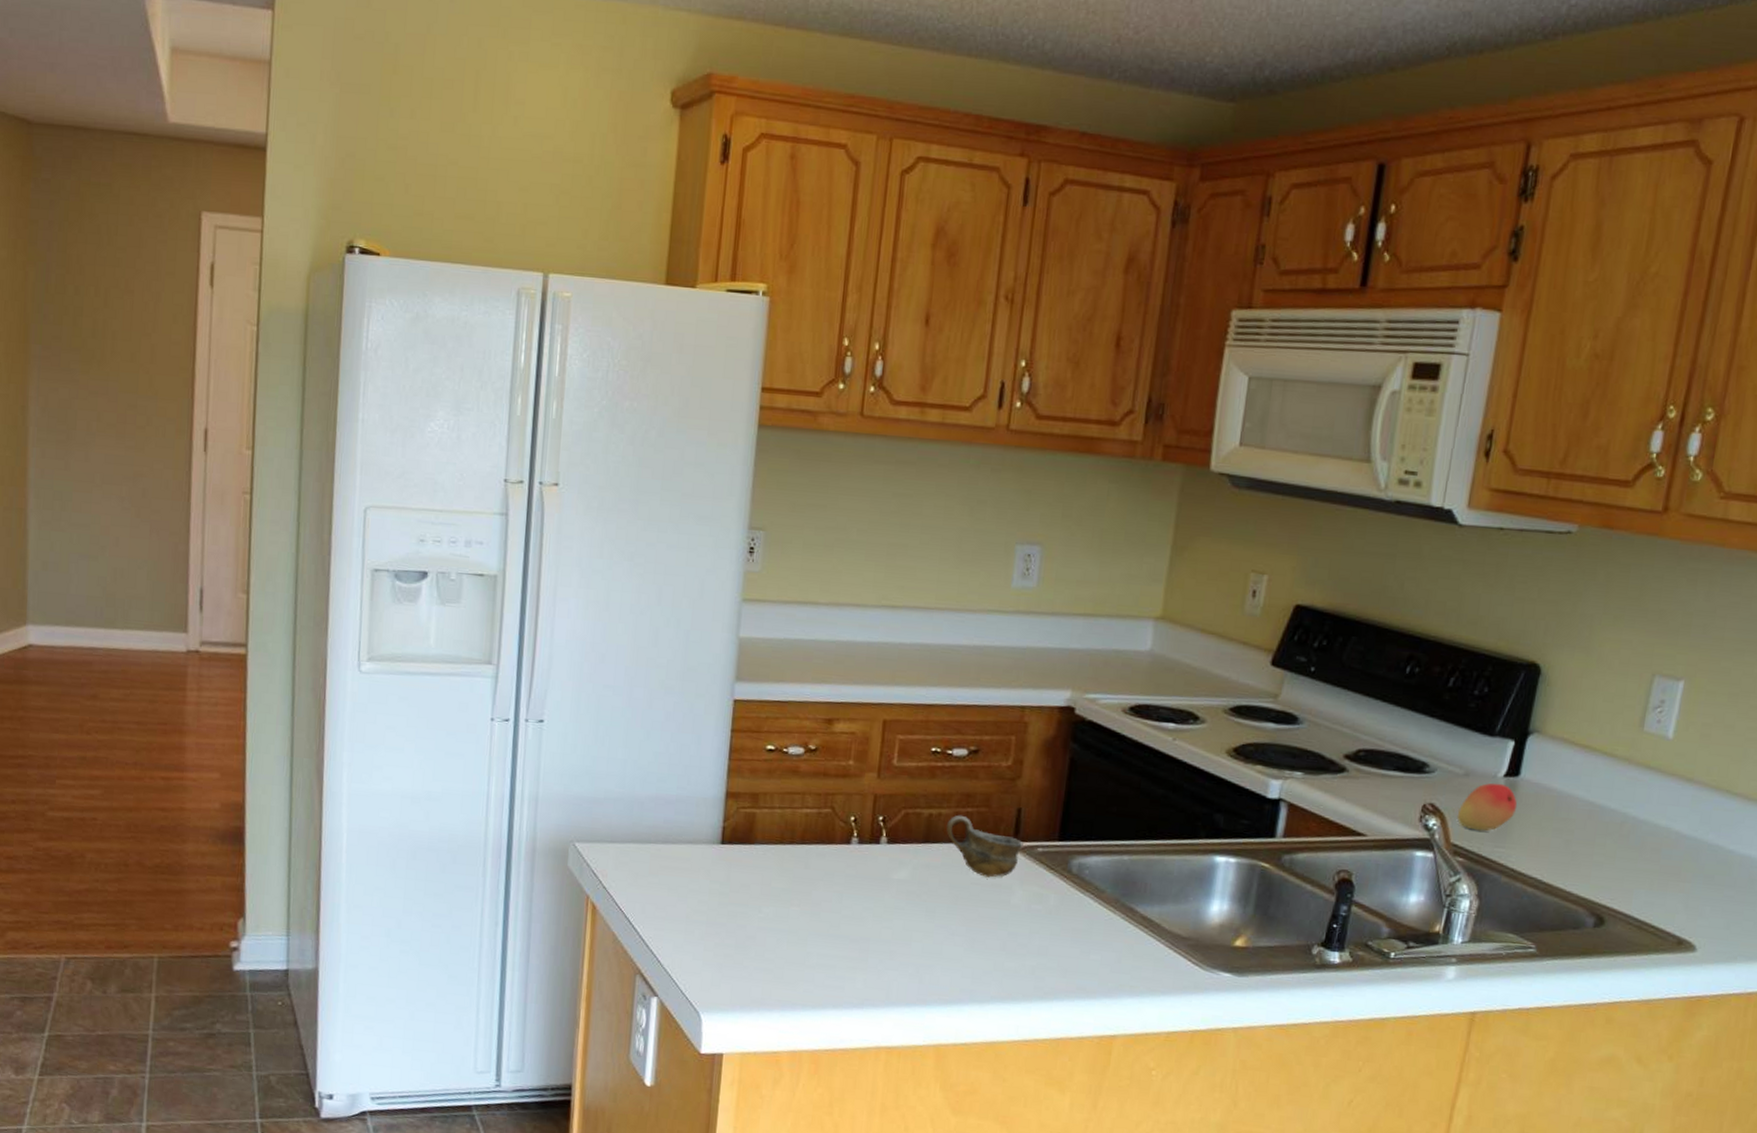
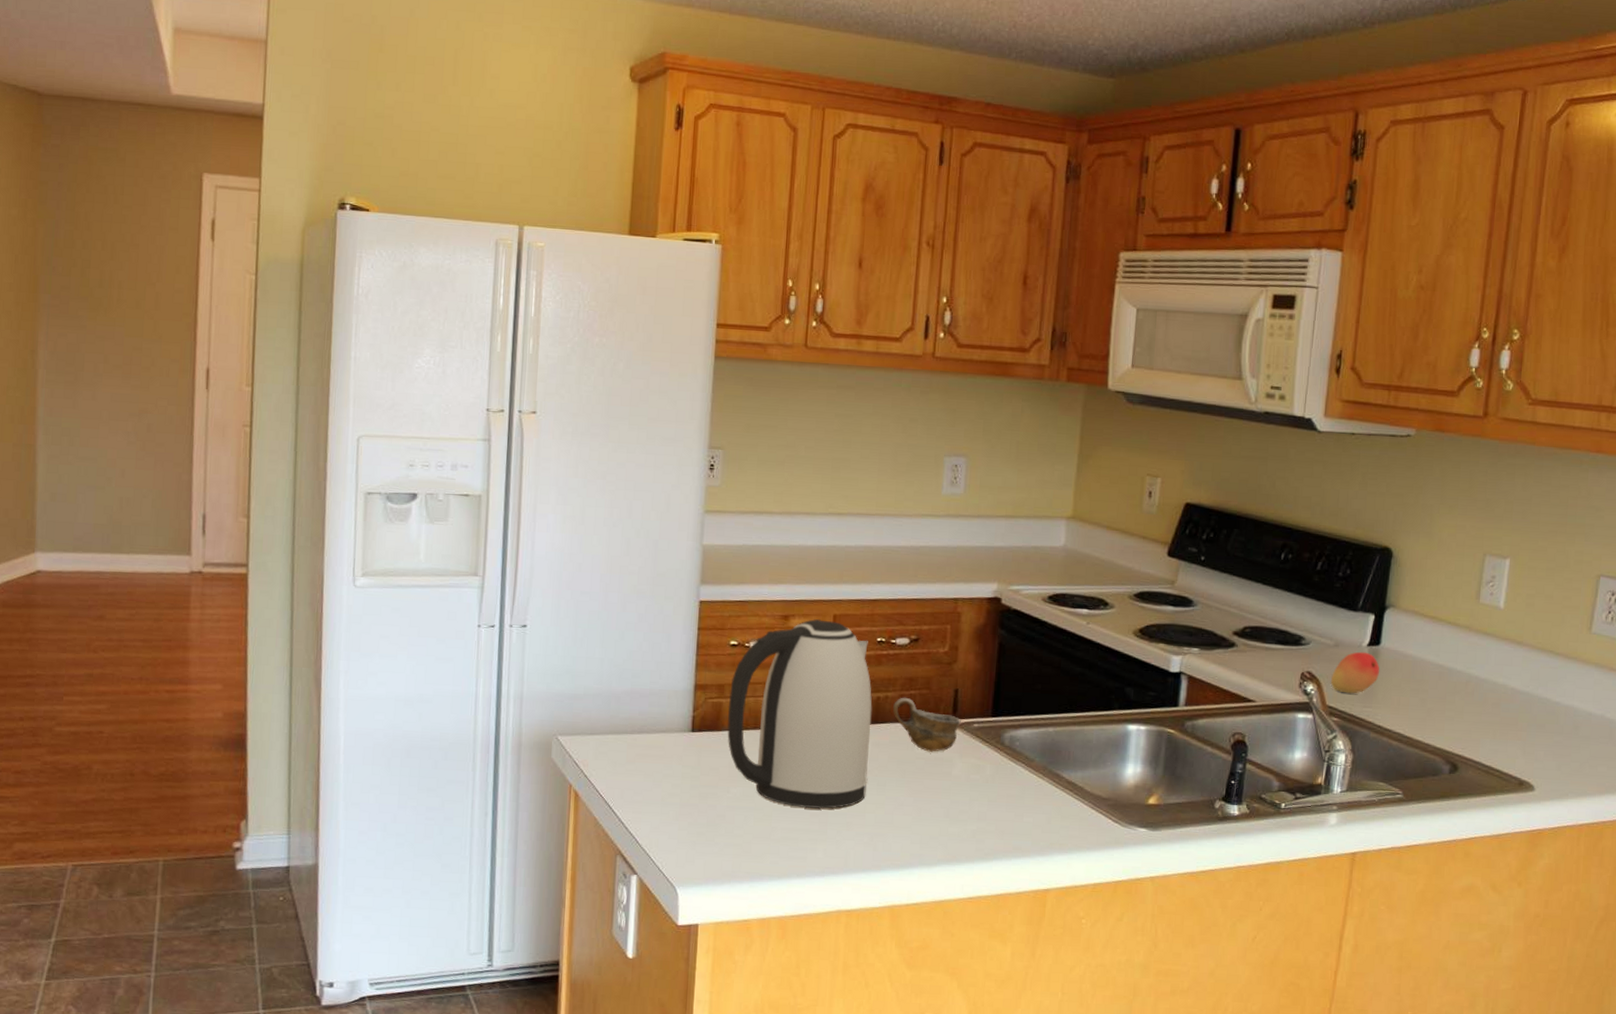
kettle: none [760,724,924,935] -> present [727,619,872,810]

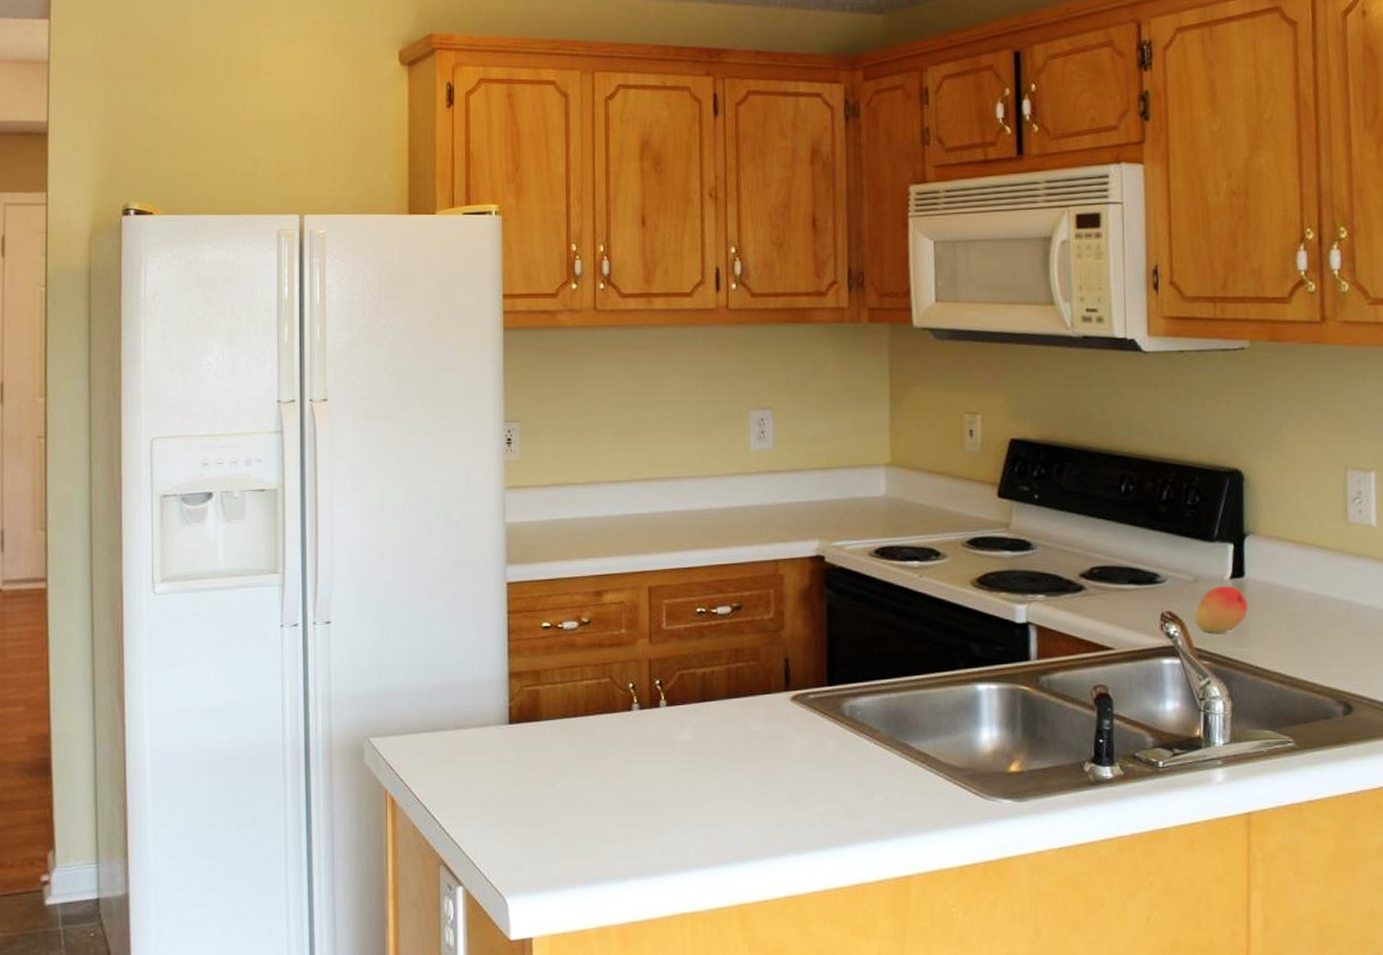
kettle: present [727,619,872,810] -> none [545,593,701,801]
cup: present [892,697,961,752] -> none [720,670,795,729]

